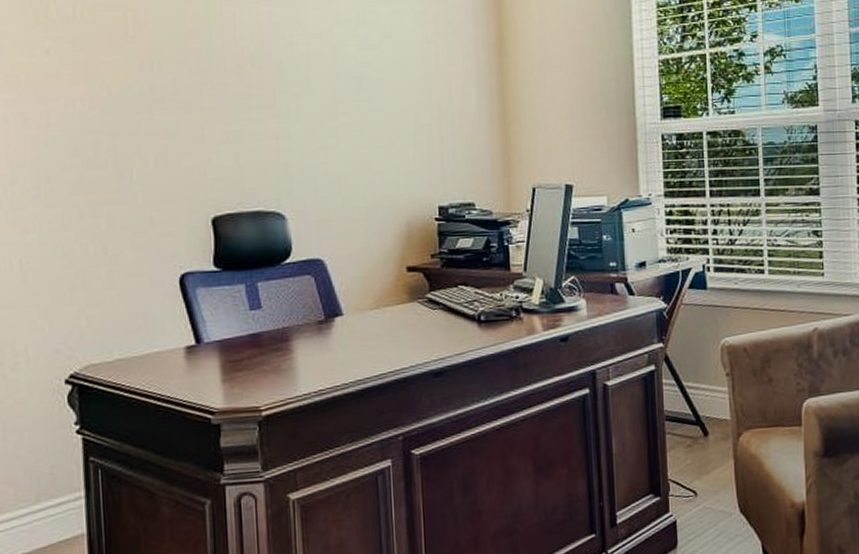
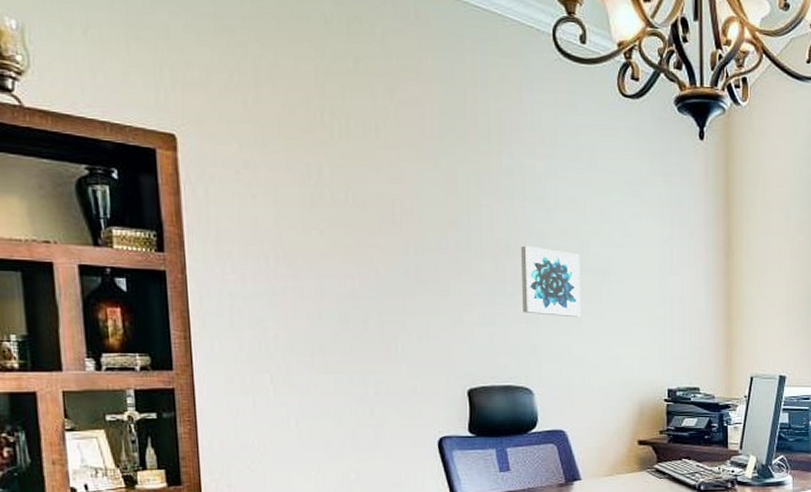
wall art: none [268,53,338,131] -> present [521,245,582,318]

